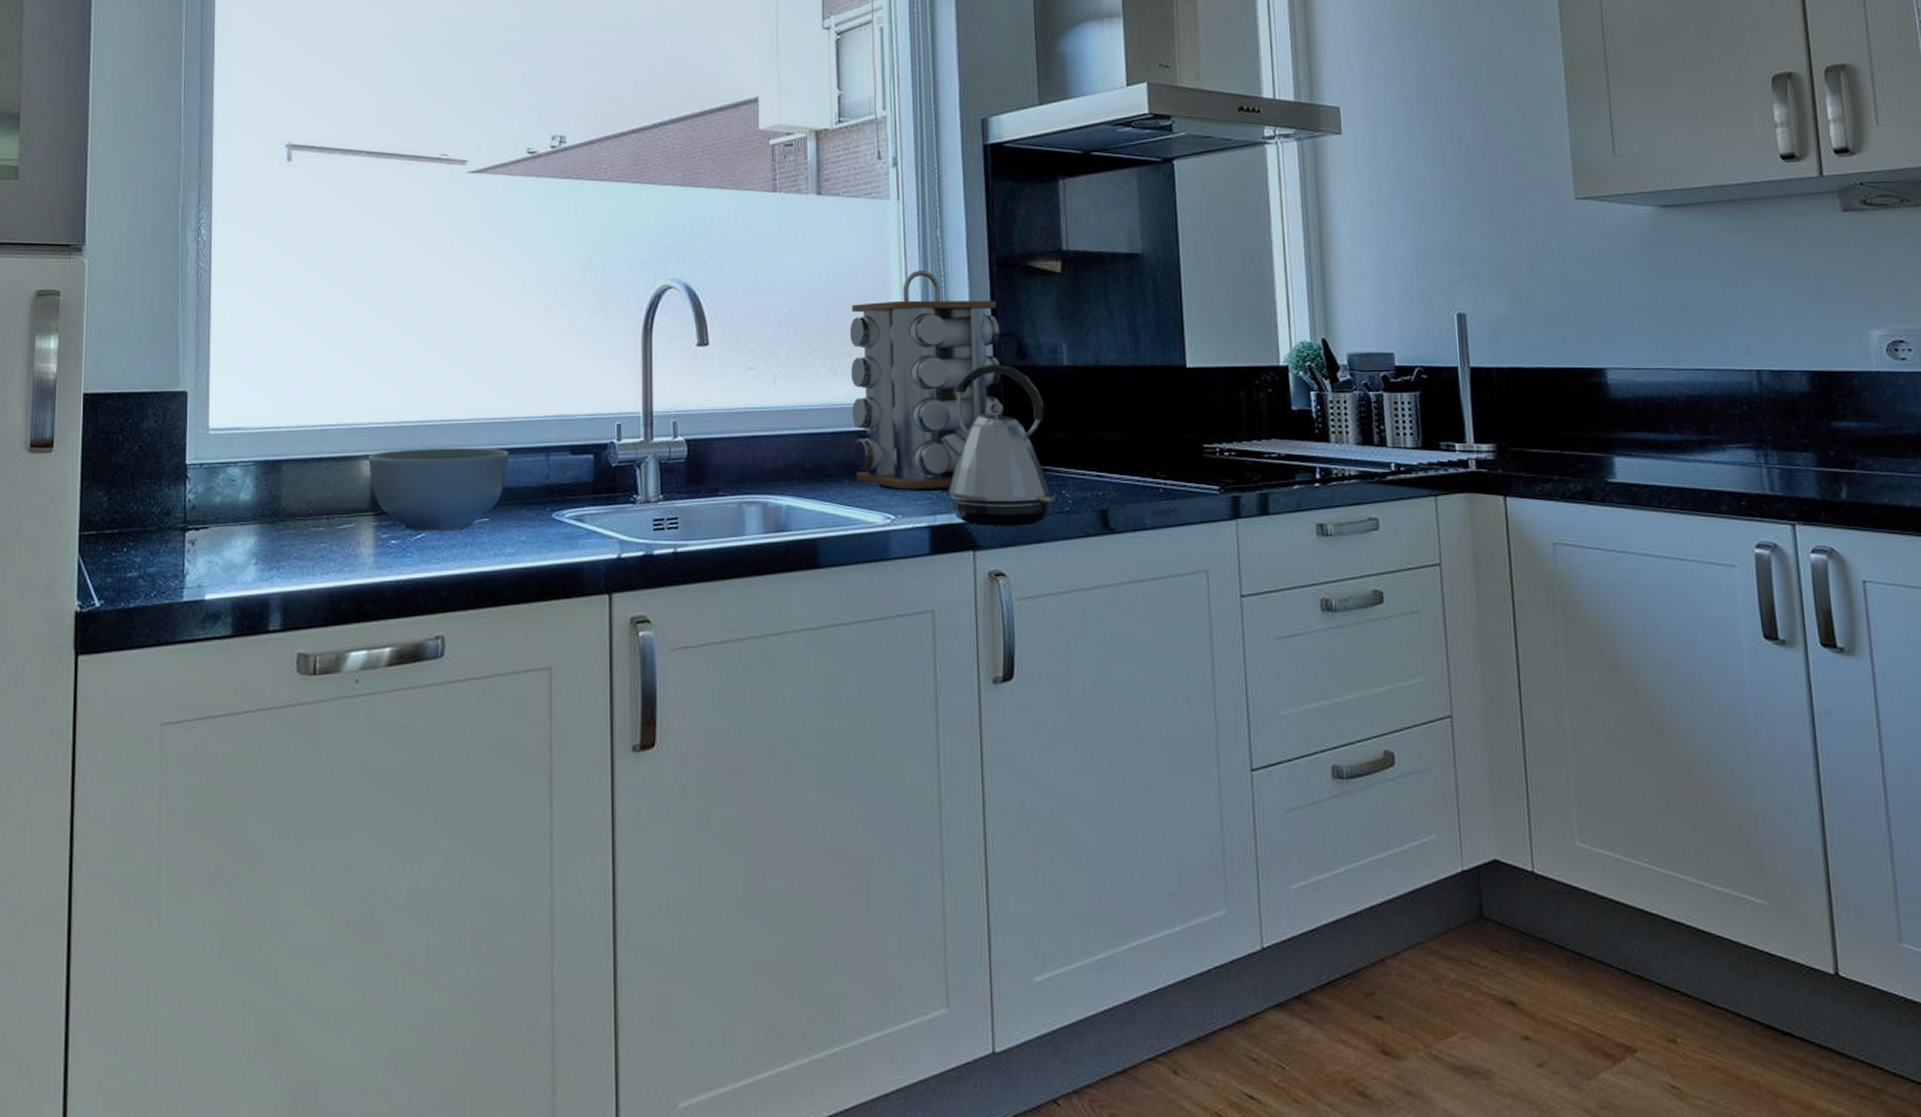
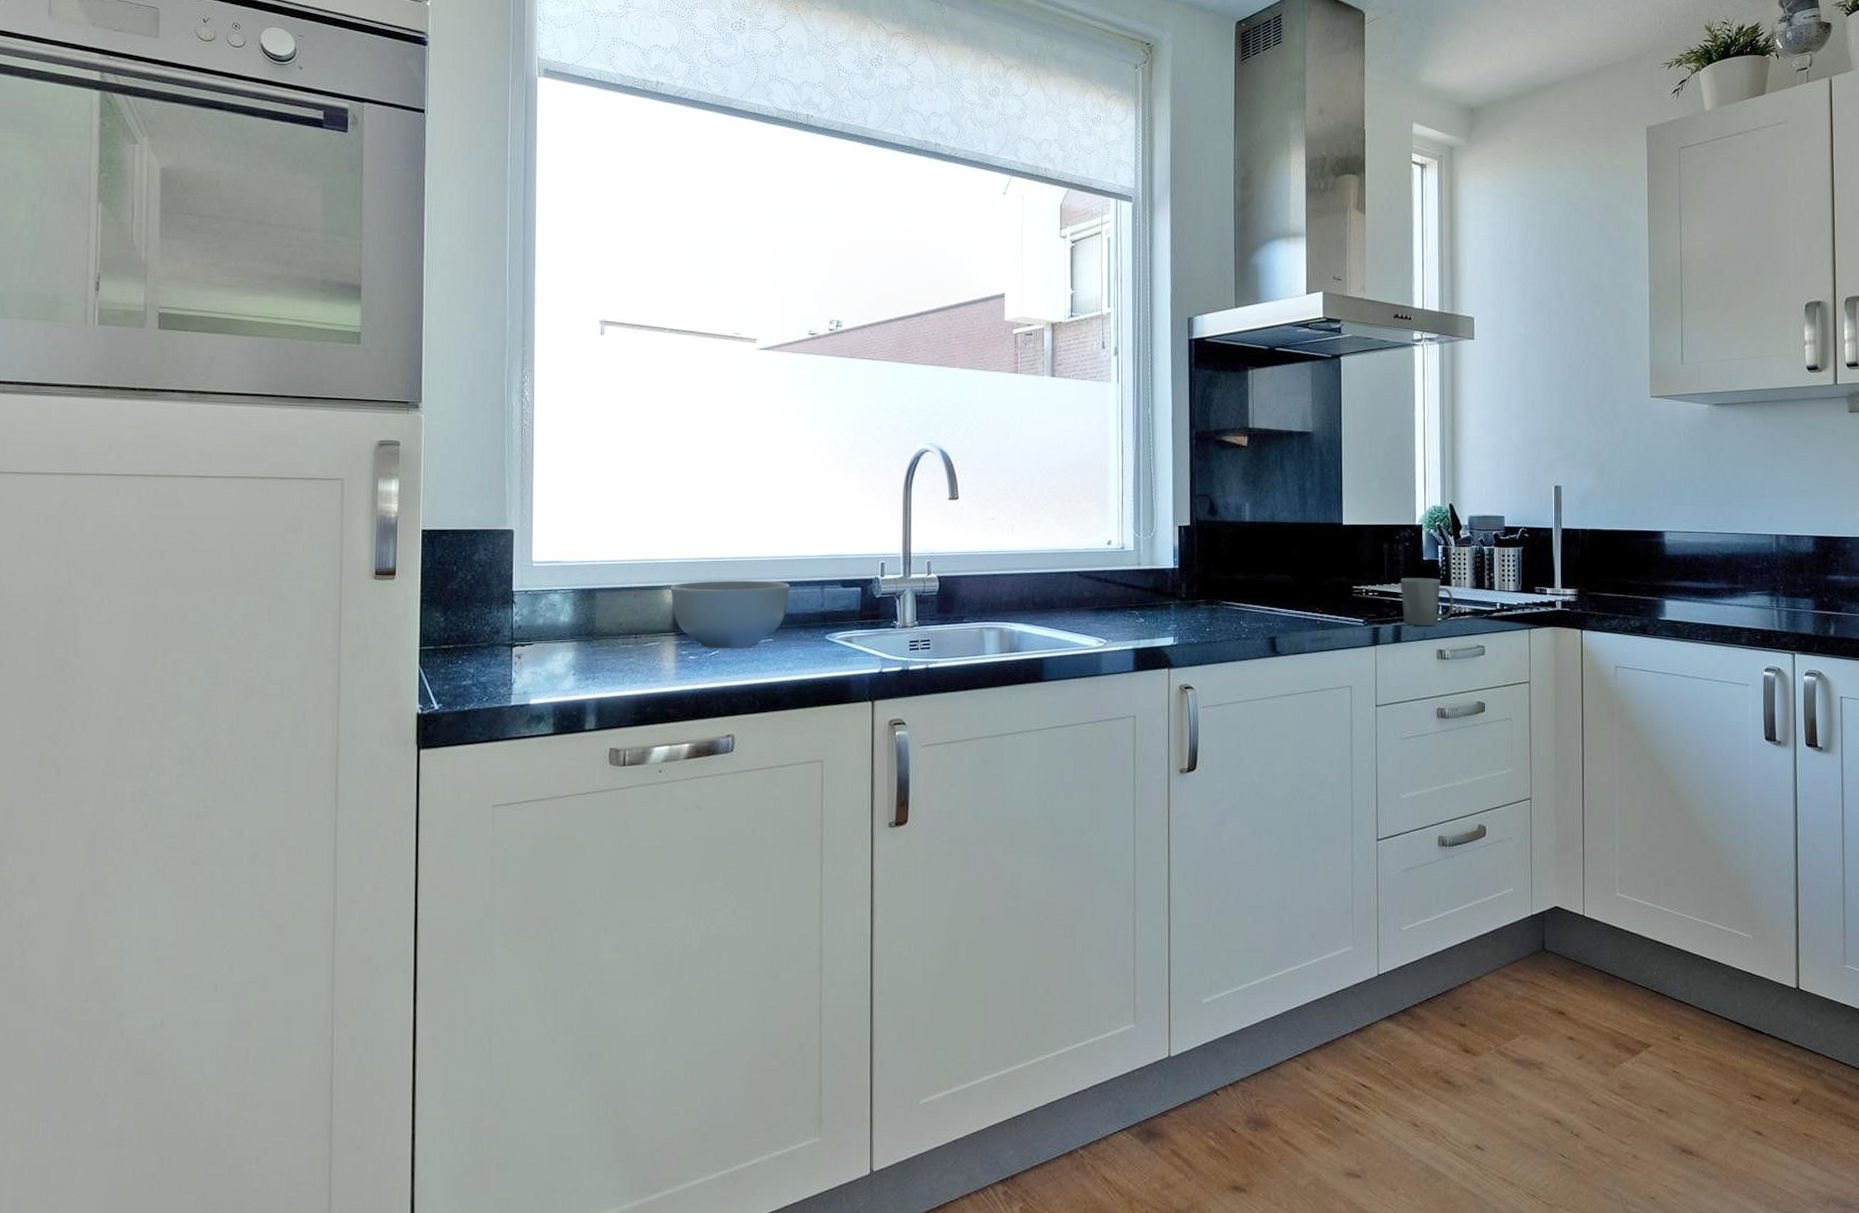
spice rack: present [849,270,1002,492] -> none [1074,441,1196,622]
kettle: present [941,363,1056,526] -> none [1146,518,1235,649]
mug: none [1263,433,1335,493] -> present [1400,578,1453,626]

